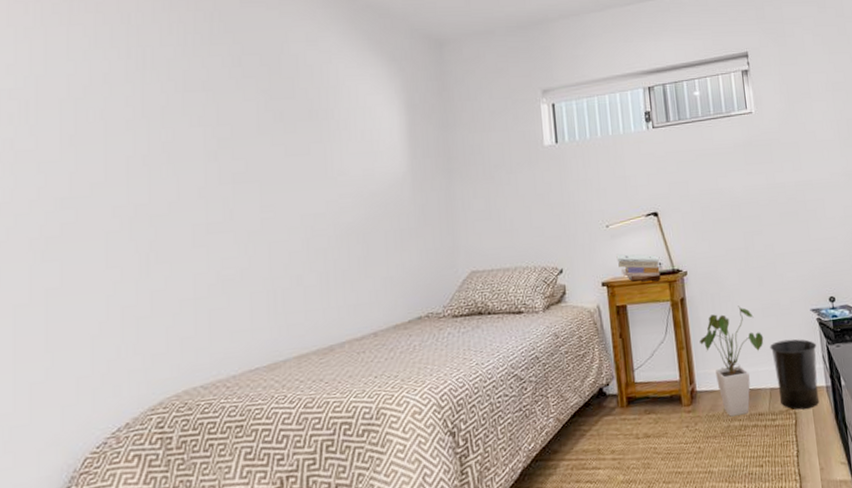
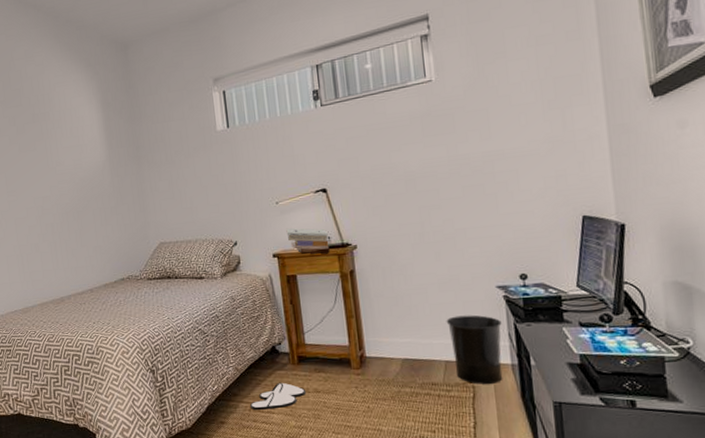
slippers: none [573,430,636,468] -> present [250,382,307,410]
house plant: present [699,306,764,417] -> none [369,279,440,383]

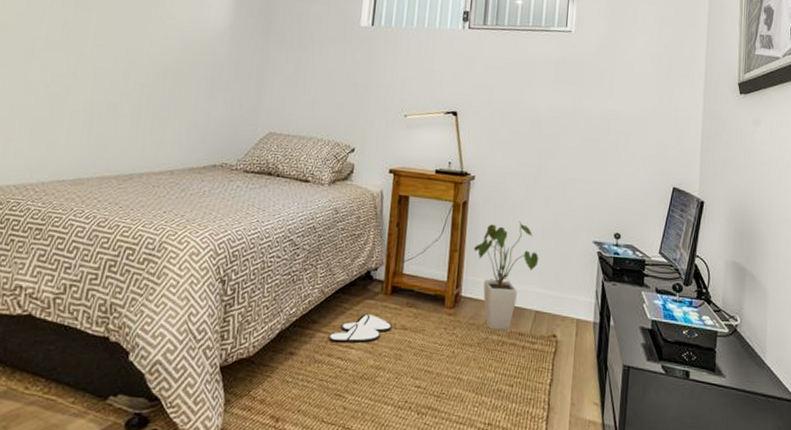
books: present [286,228,330,254] -> none [408,144,450,180]
house plant: none [369,279,440,383] -> present [474,221,539,331]
waste bin: present [446,315,503,384] -> none [543,265,592,340]

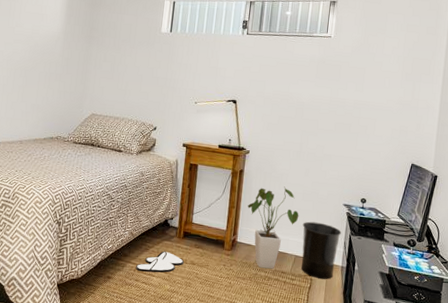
waste bin: none [543,265,592,340] -> present [301,221,342,279]

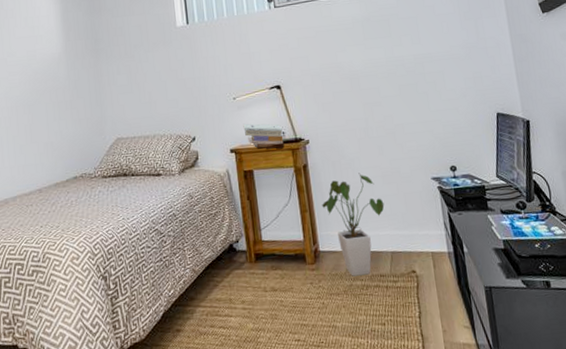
slippers: present [136,251,185,273] -> none [207,282,264,315]
books: none [198,125,230,153] -> present [243,123,285,149]
waste bin: present [301,221,342,279] -> none [390,205,442,273]

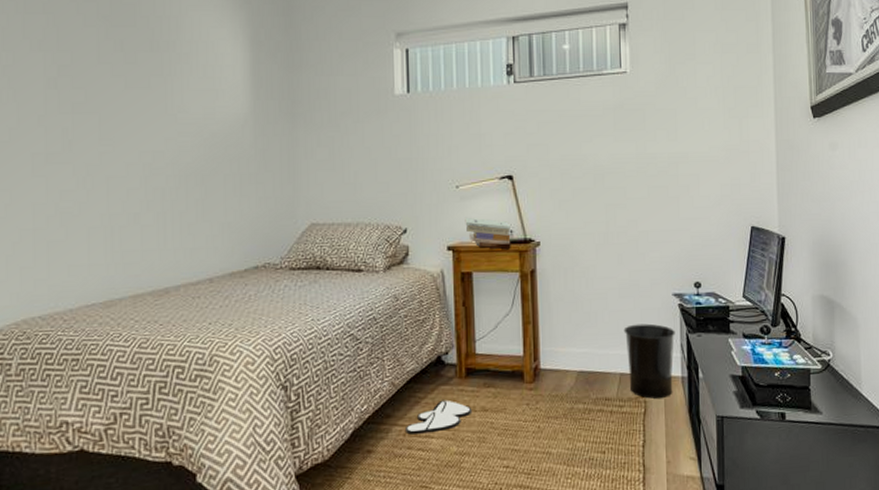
slippers: none [207,282,264,315] -> present [406,400,473,435]
house plant: present [322,173,385,277] -> none [548,283,618,399]
waste bin: none [390,205,442,273] -> present [623,323,675,399]

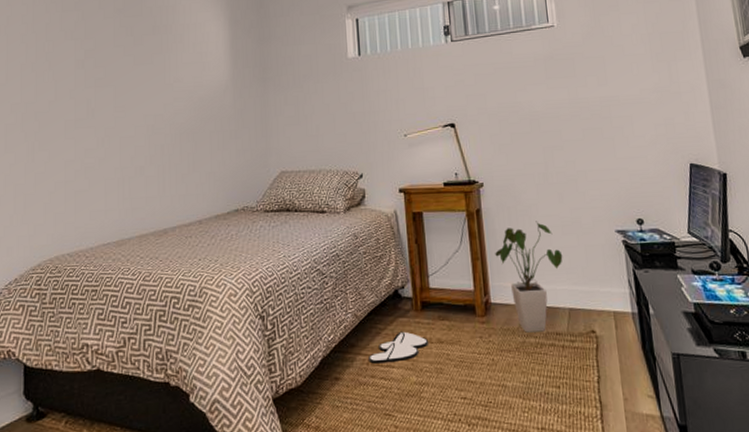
books: present [465,217,511,250] -> none [413,162,457,191]
house plant: none [548,283,618,399] -> present [495,221,563,333]
waste bin: present [623,323,675,399] -> none [569,259,624,334]

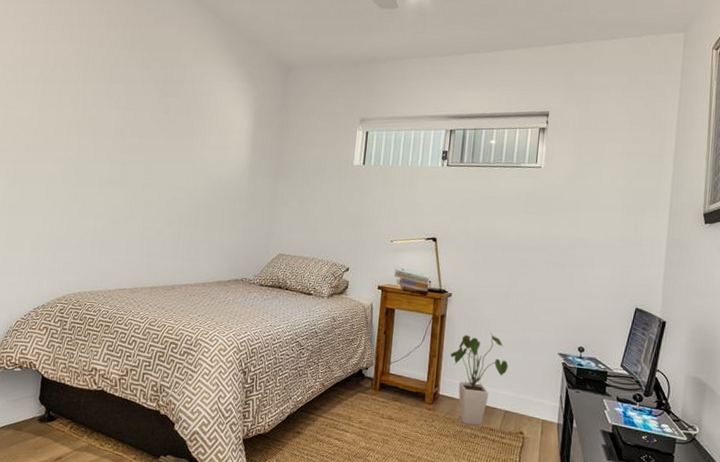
slippers: present [369,331,429,364] -> none [328,404,381,428]
books: none [413,162,457,191] -> present [394,265,430,296]

